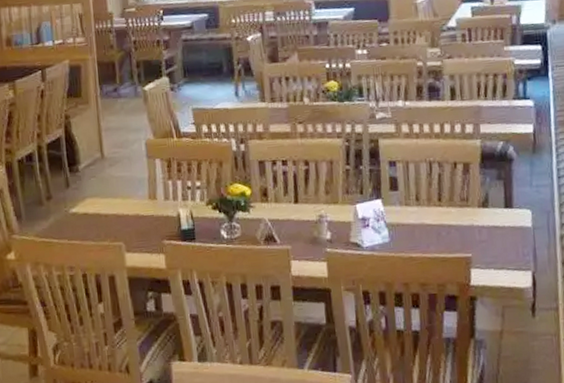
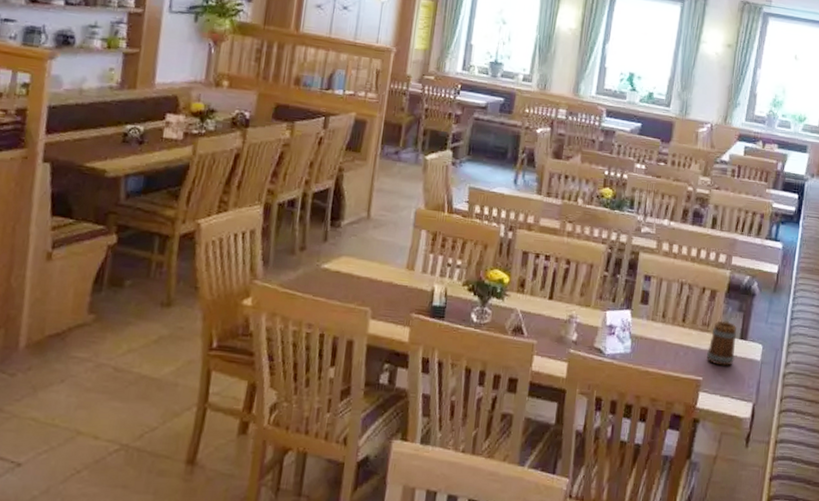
beer mug: none [471,191,503,239] -> present [707,320,737,366]

